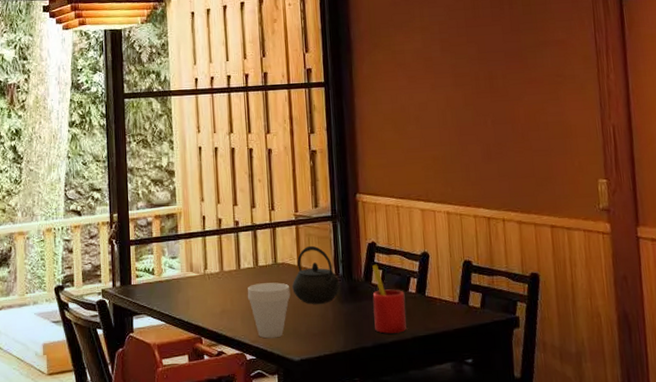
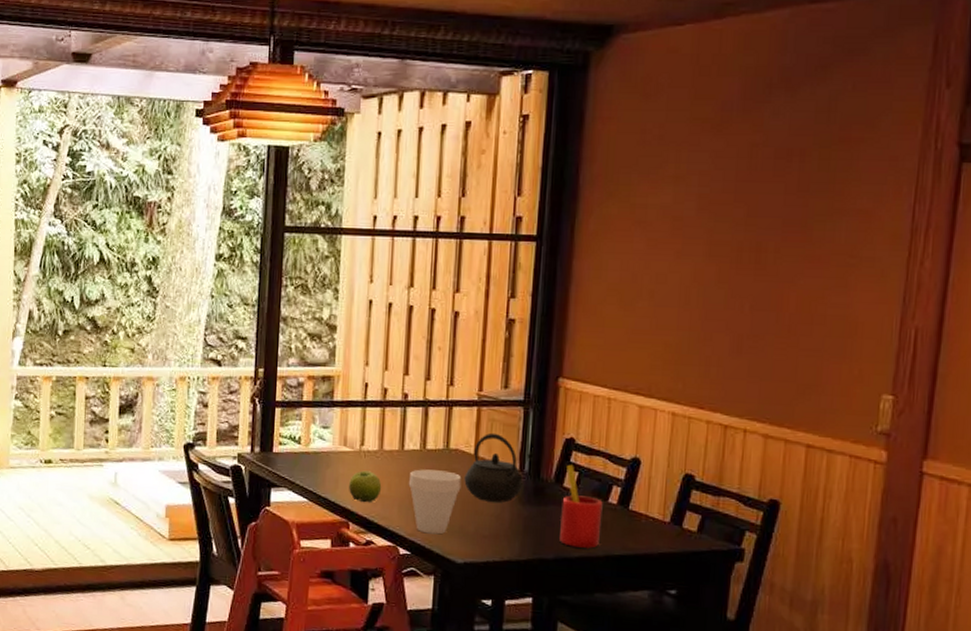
fruit: none [198,290,226,319] -> present [349,470,382,503]

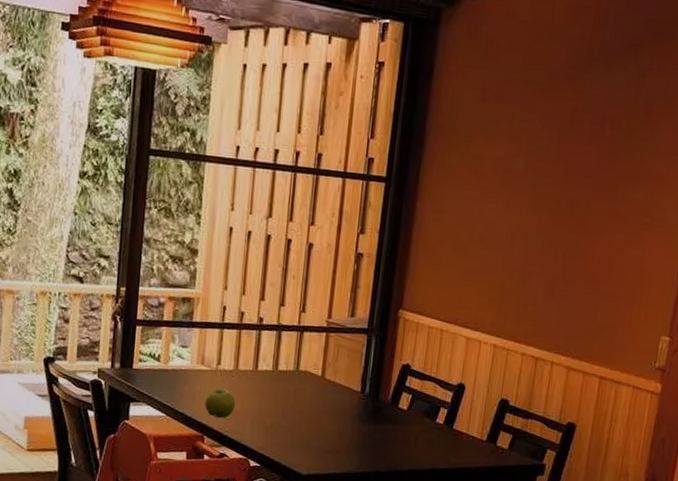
cup: present [408,469,462,534] -> none [260,388,309,448]
kettle: present [464,432,524,503] -> none [311,357,364,421]
straw: present [560,464,603,548] -> none [393,388,432,463]

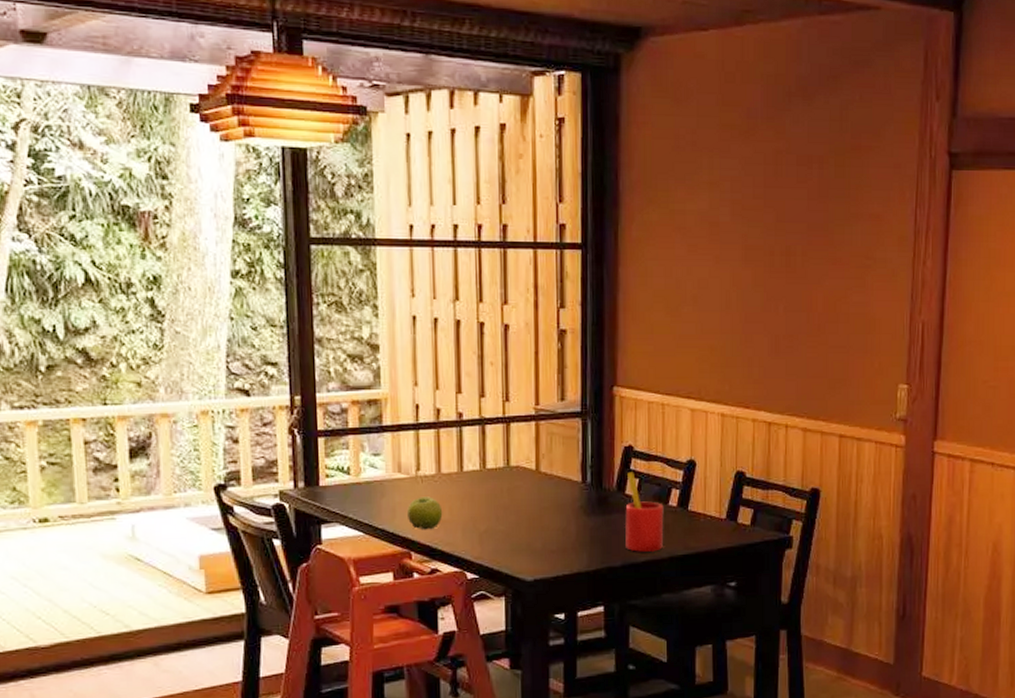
straw: none [393,388,432,463] -> present [625,471,664,552]

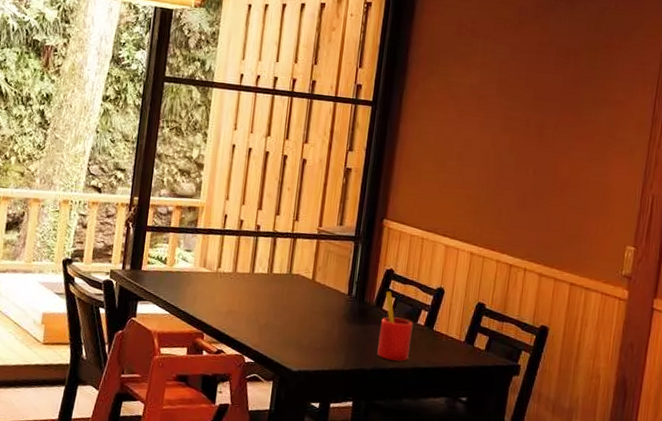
fruit: present [407,496,443,530] -> none [205,289,234,317]

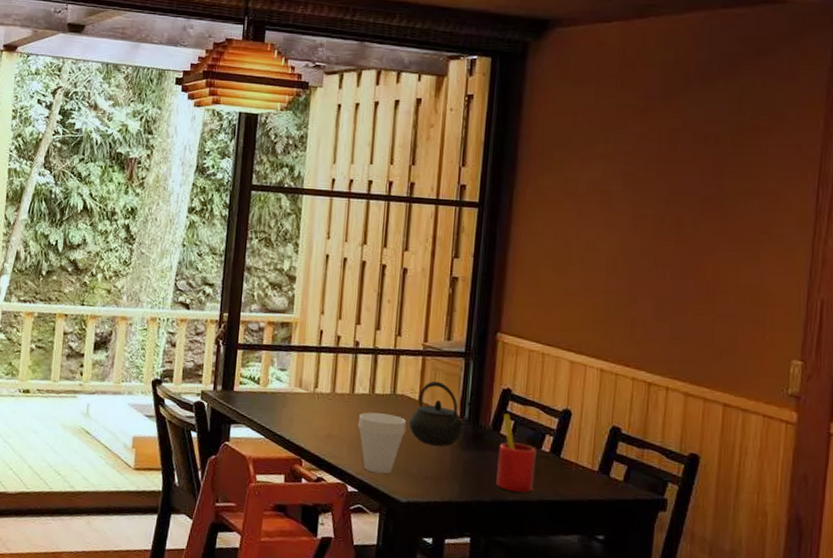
cup: none [256,290,301,346] -> present [357,412,407,474]
kettle: none [302,262,351,321] -> present [409,381,464,447]

